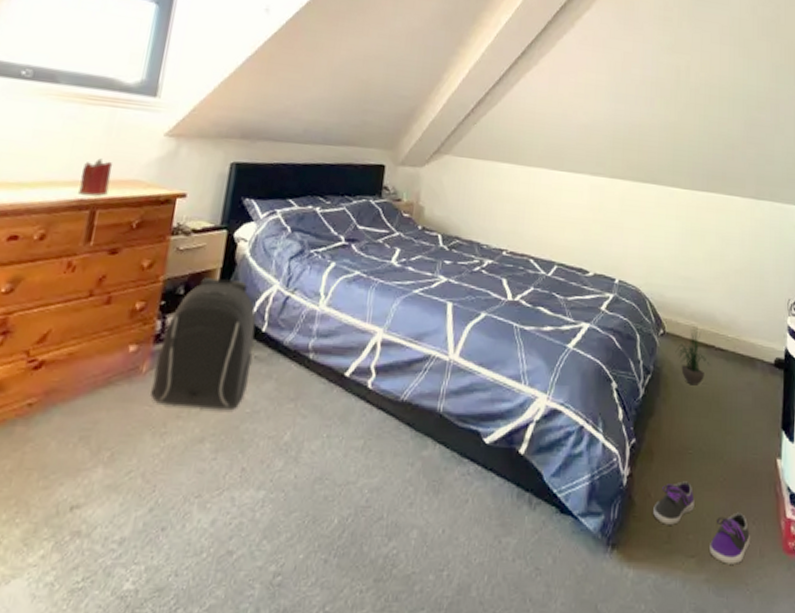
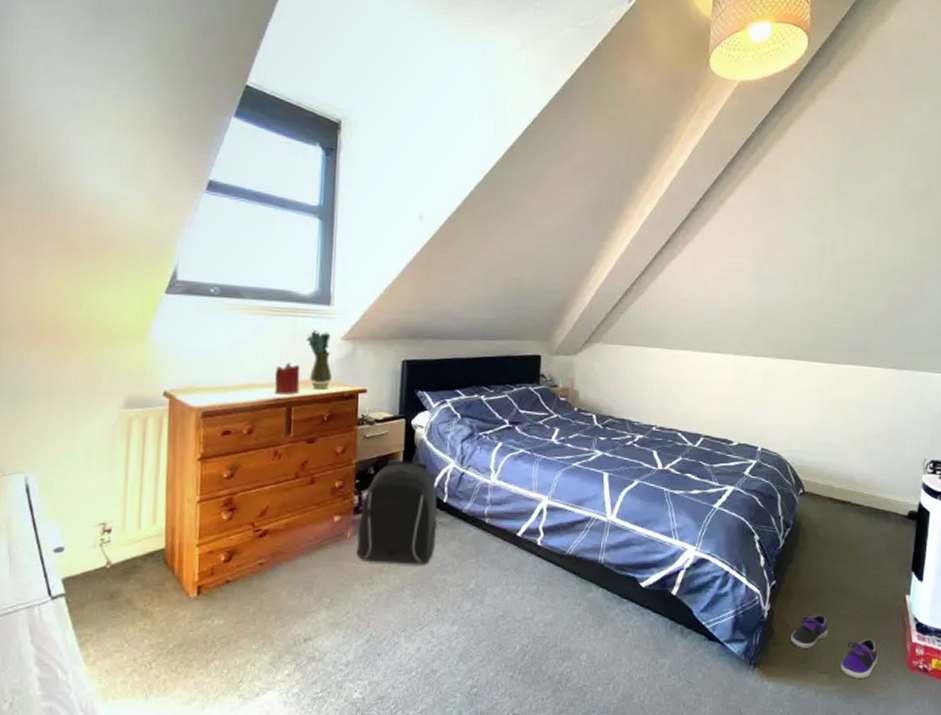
vase: none [122,122,153,192] -> present [306,329,332,389]
potted plant: present [675,325,710,386] -> none [813,485,846,536]

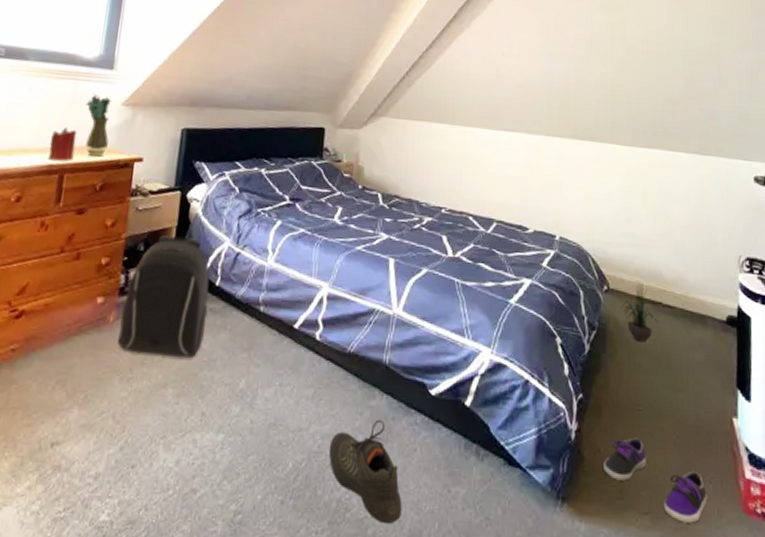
shoe: none [551,608,616,690] -> present [328,419,402,525]
potted plant: none [813,485,846,536] -> present [620,282,657,342]

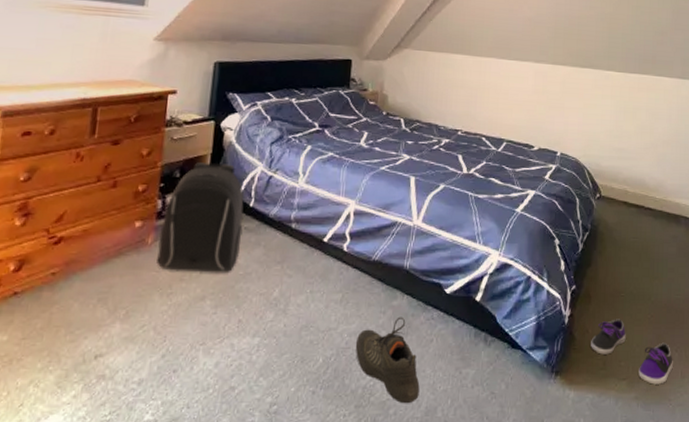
candle: present [48,127,77,161] -> none [81,62,110,95]
vase: present [85,93,111,157] -> none [118,29,143,90]
potted plant: present [620,282,657,342] -> none [610,189,640,240]

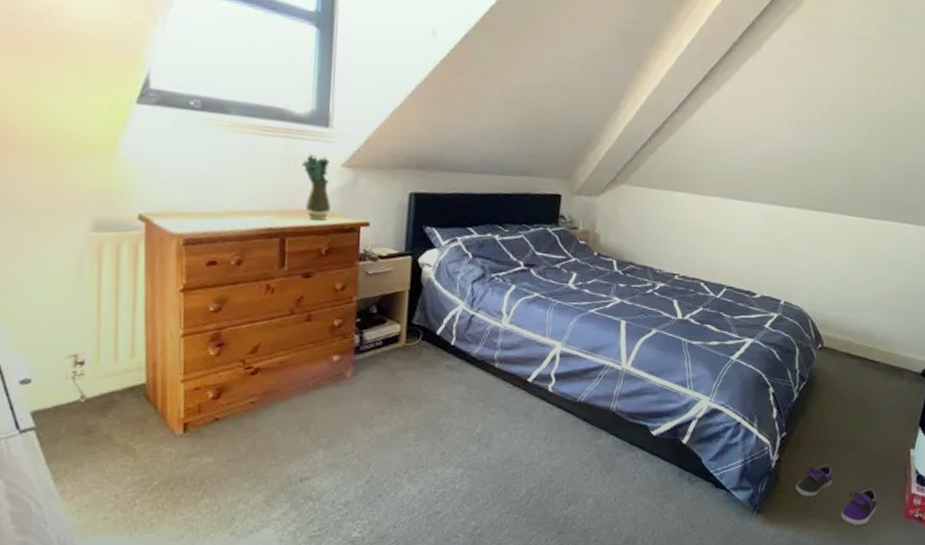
vase: none [118,29,143,90] -> present [302,153,330,221]
backpack: present [157,162,244,272] -> none [357,299,445,407]
shoe: present [355,316,420,404] -> none [558,455,622,533]

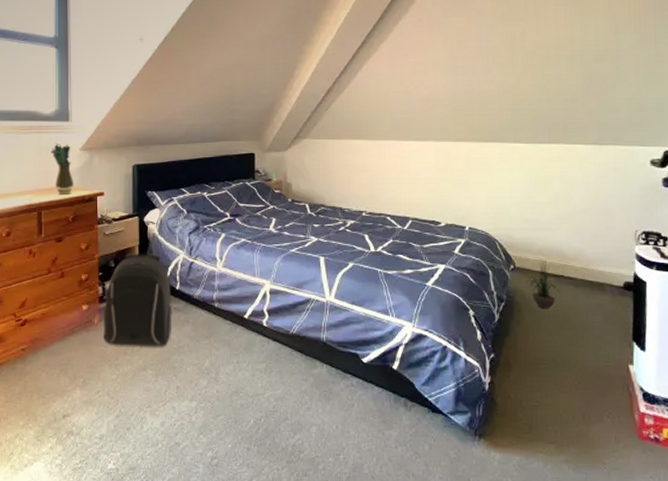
backpack: none [357,299,445,407] -> present [103,253,172,346]
shoe: present [795,465,878,526] -> none [514,385,606,449]
potted plant: none [830,341,861,391] -> present [526,259,560,309]

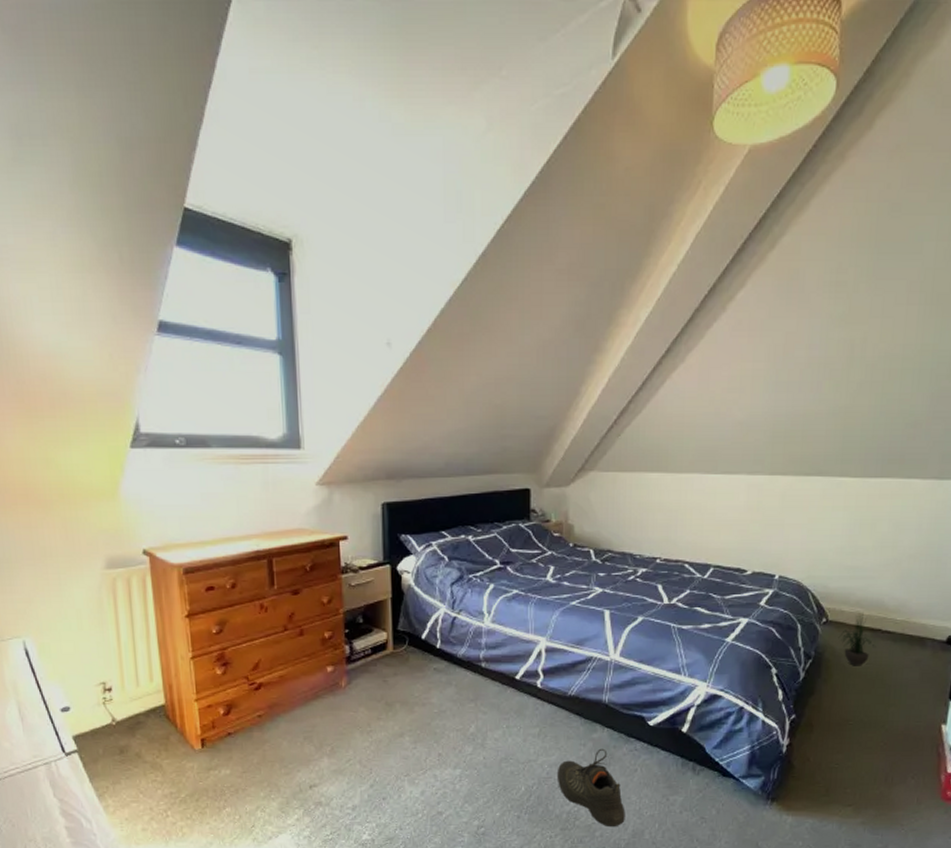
vase: present [51,143,73,194] -> none [280,476,310,538]
backpack: present [103,253,172,346] -> none [352,607,432,711]
shoe: none [282,384,345,461] -> present [556,748,625,827]

